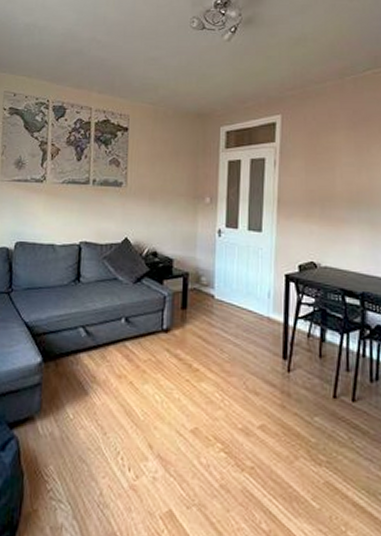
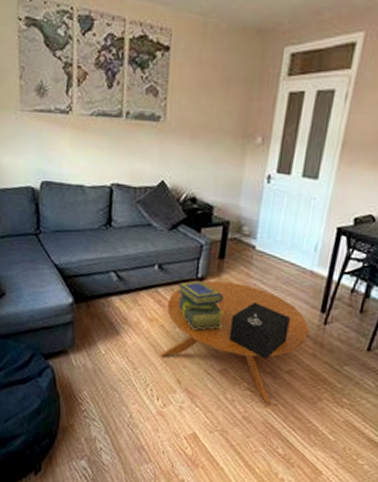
coffee table: none [130,331,275,469] -> present [160,280,310,405]
stack of books: none [144,333,191,385] -> present [177,281,224,330]
decorative box: none [198,352,255,414] -> present [228,302,290,359]

